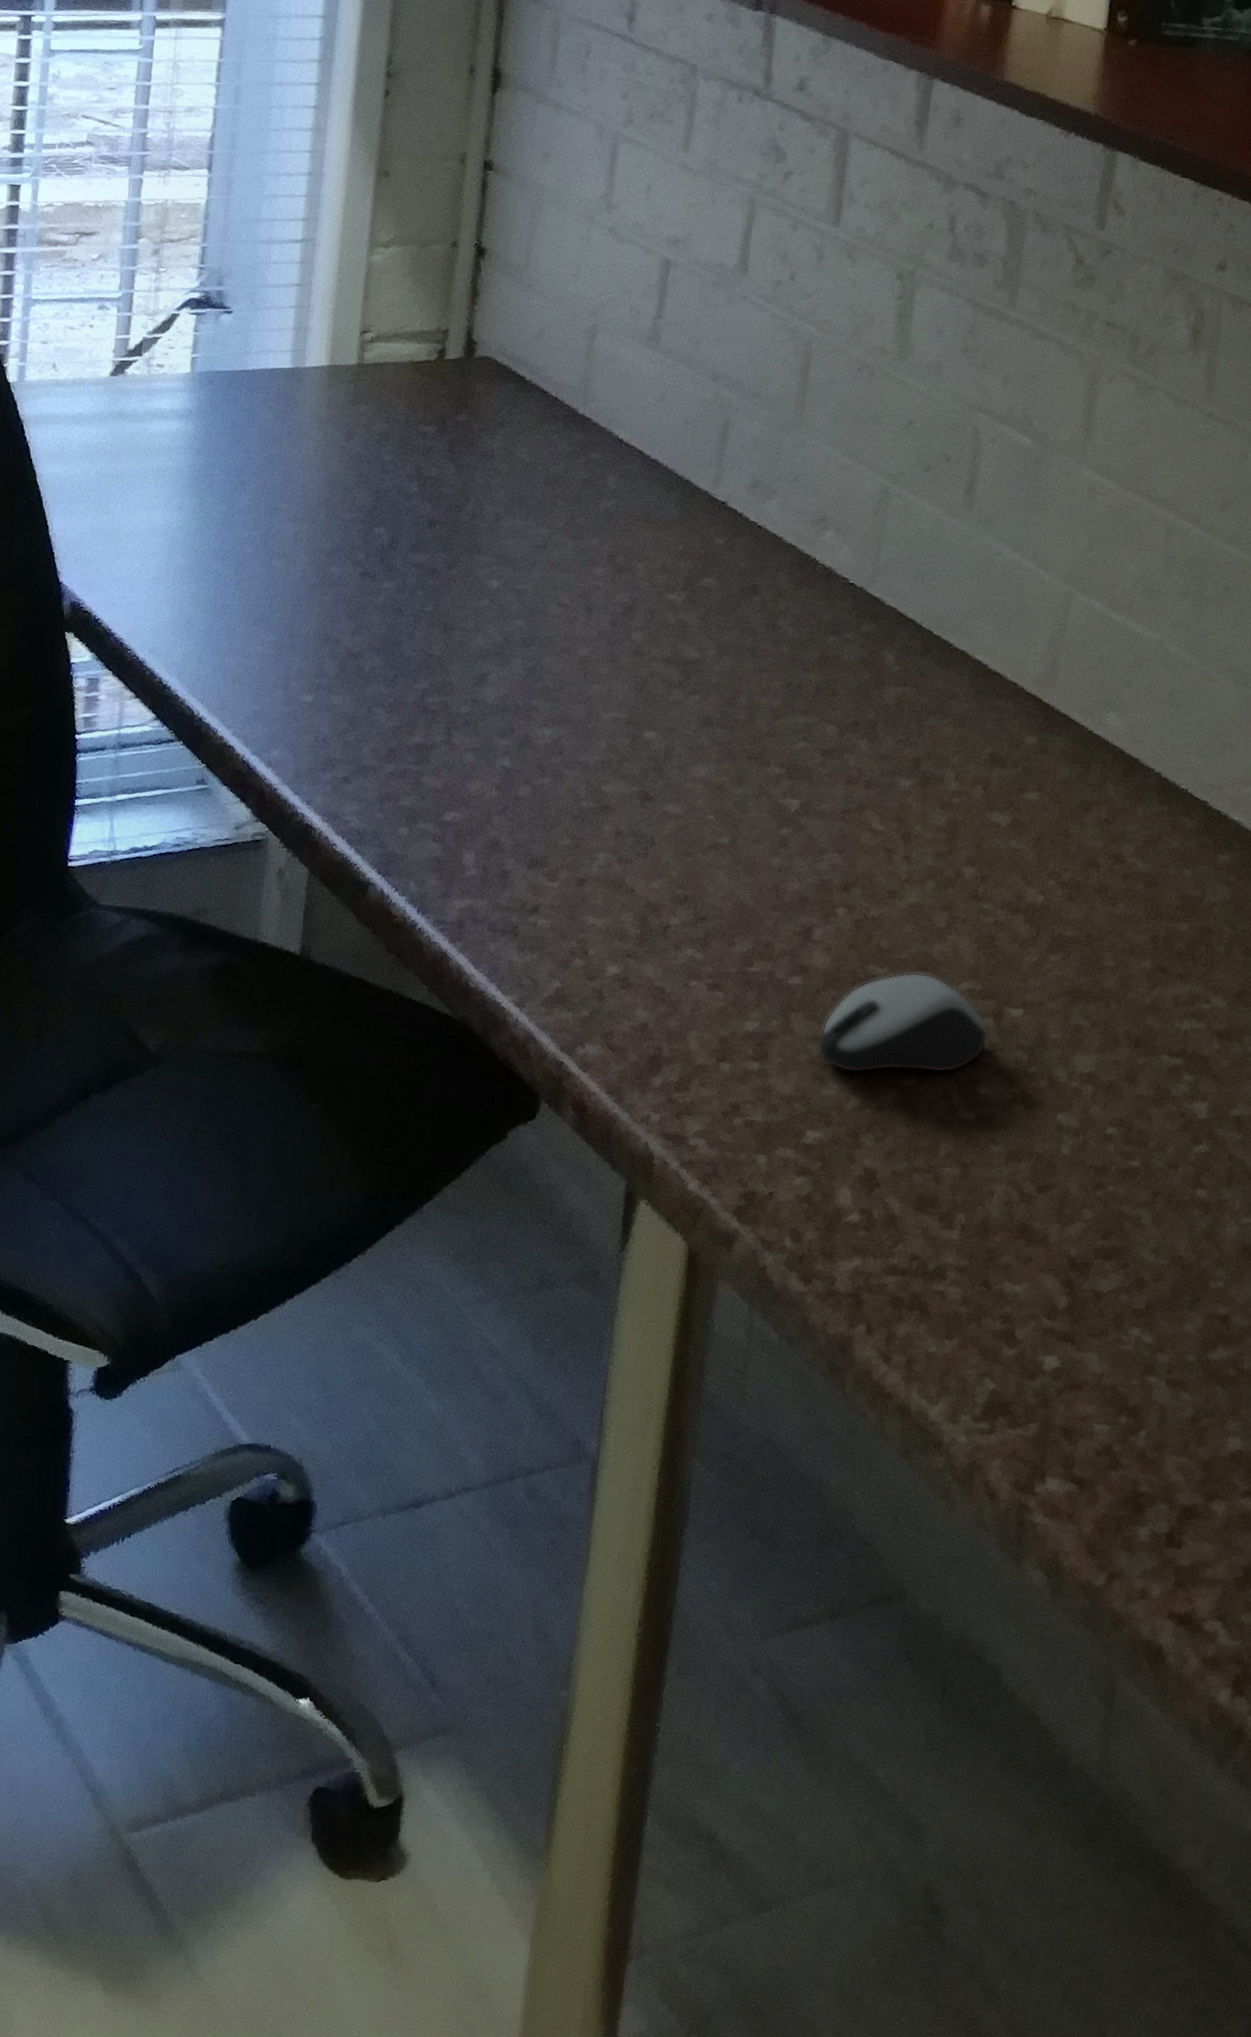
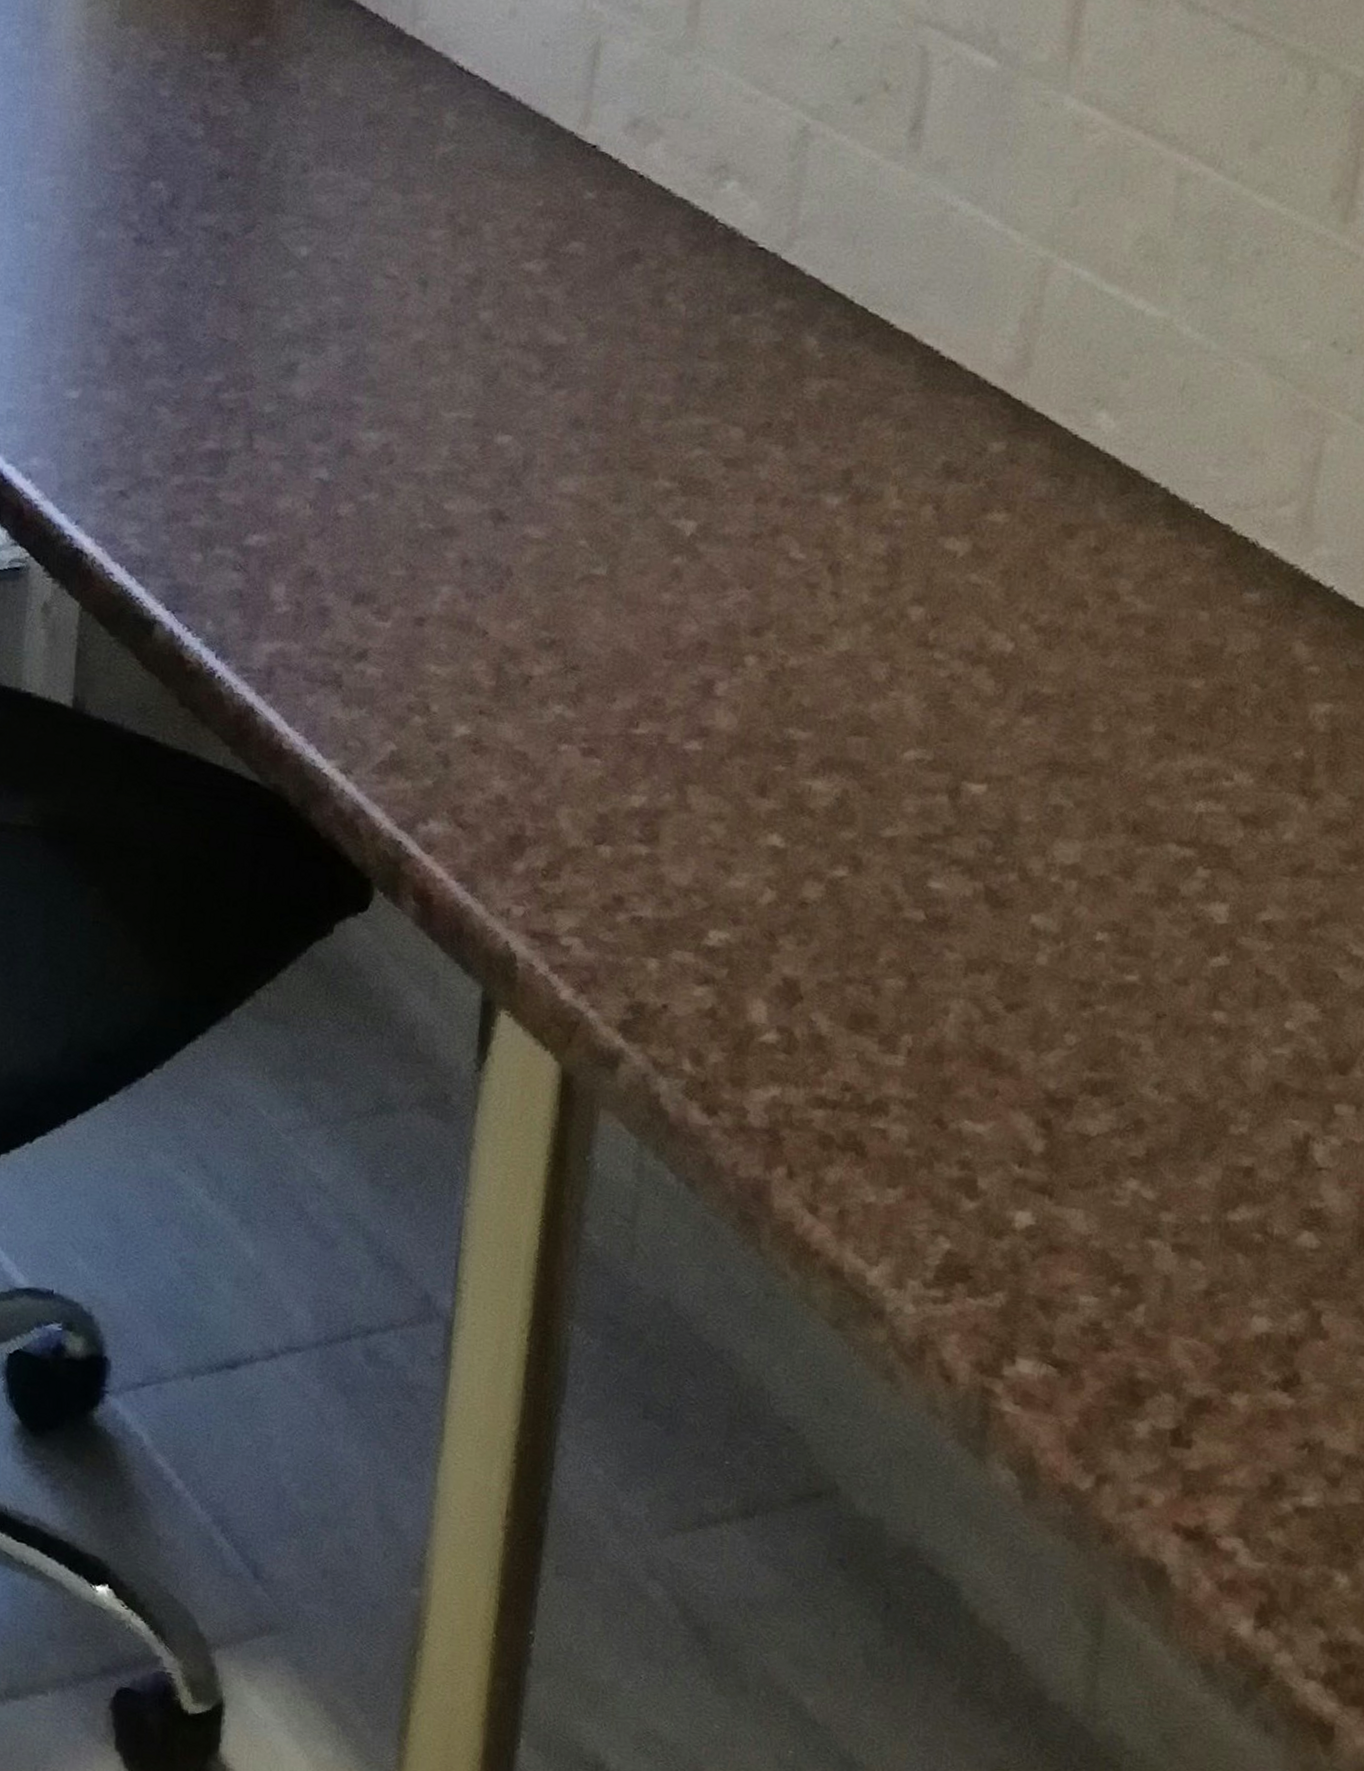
computer mouse: present [818,972,988,1074] -> none [722,737,941,863]

